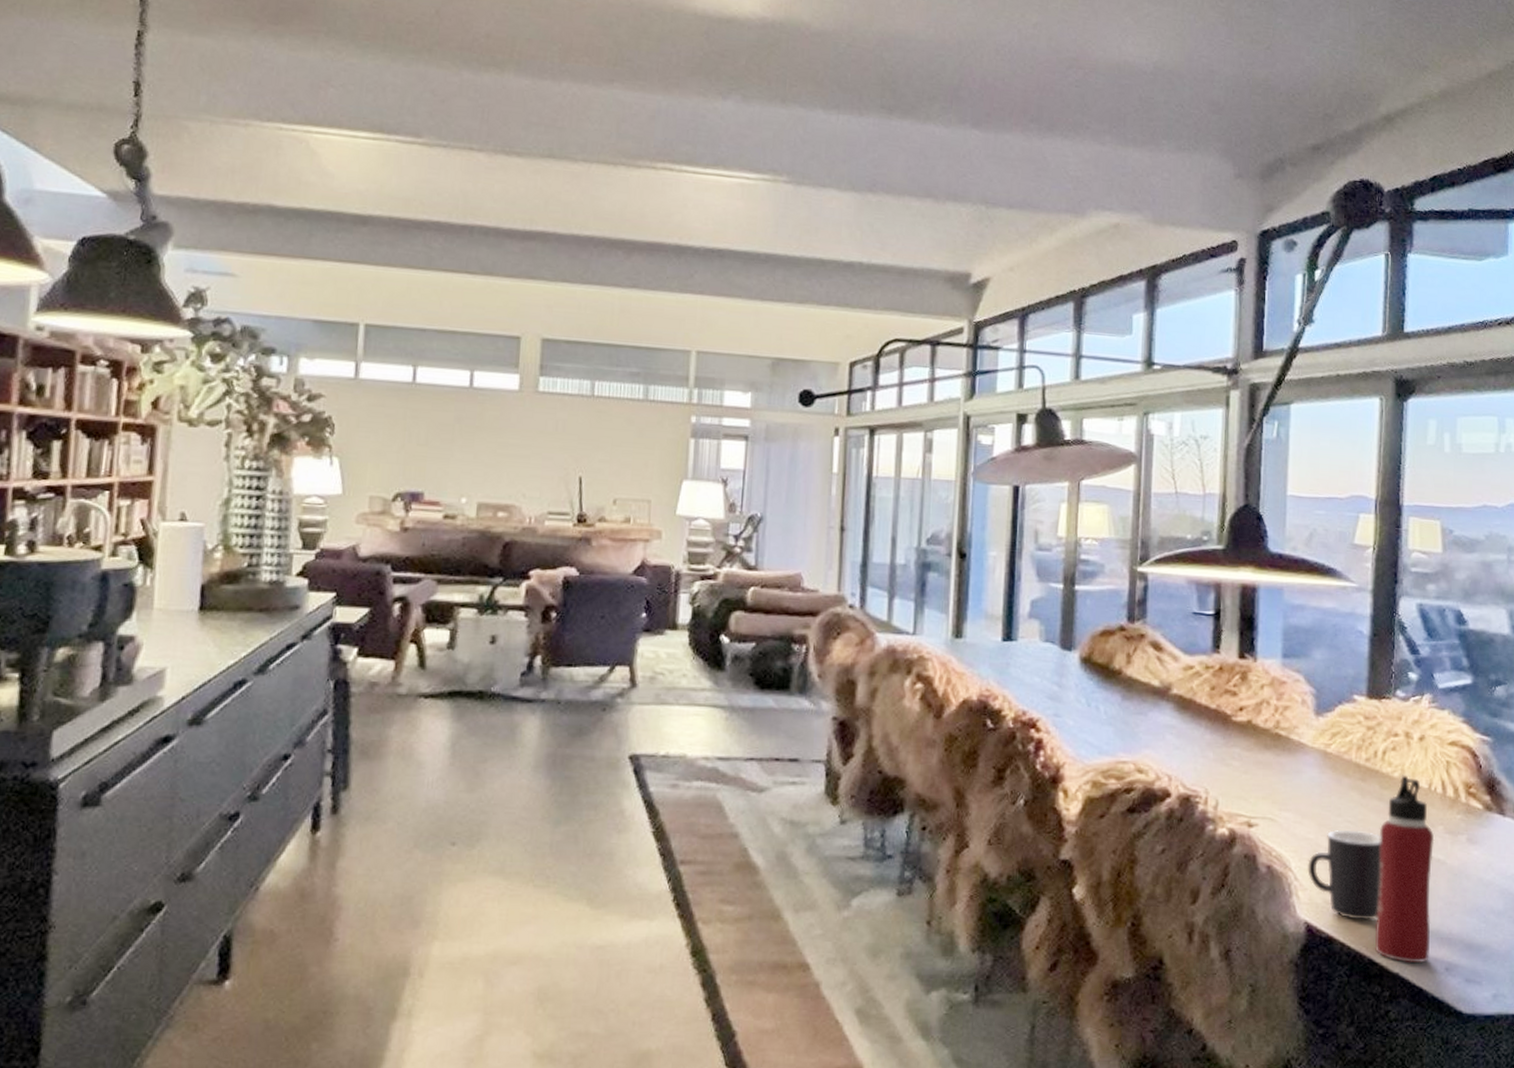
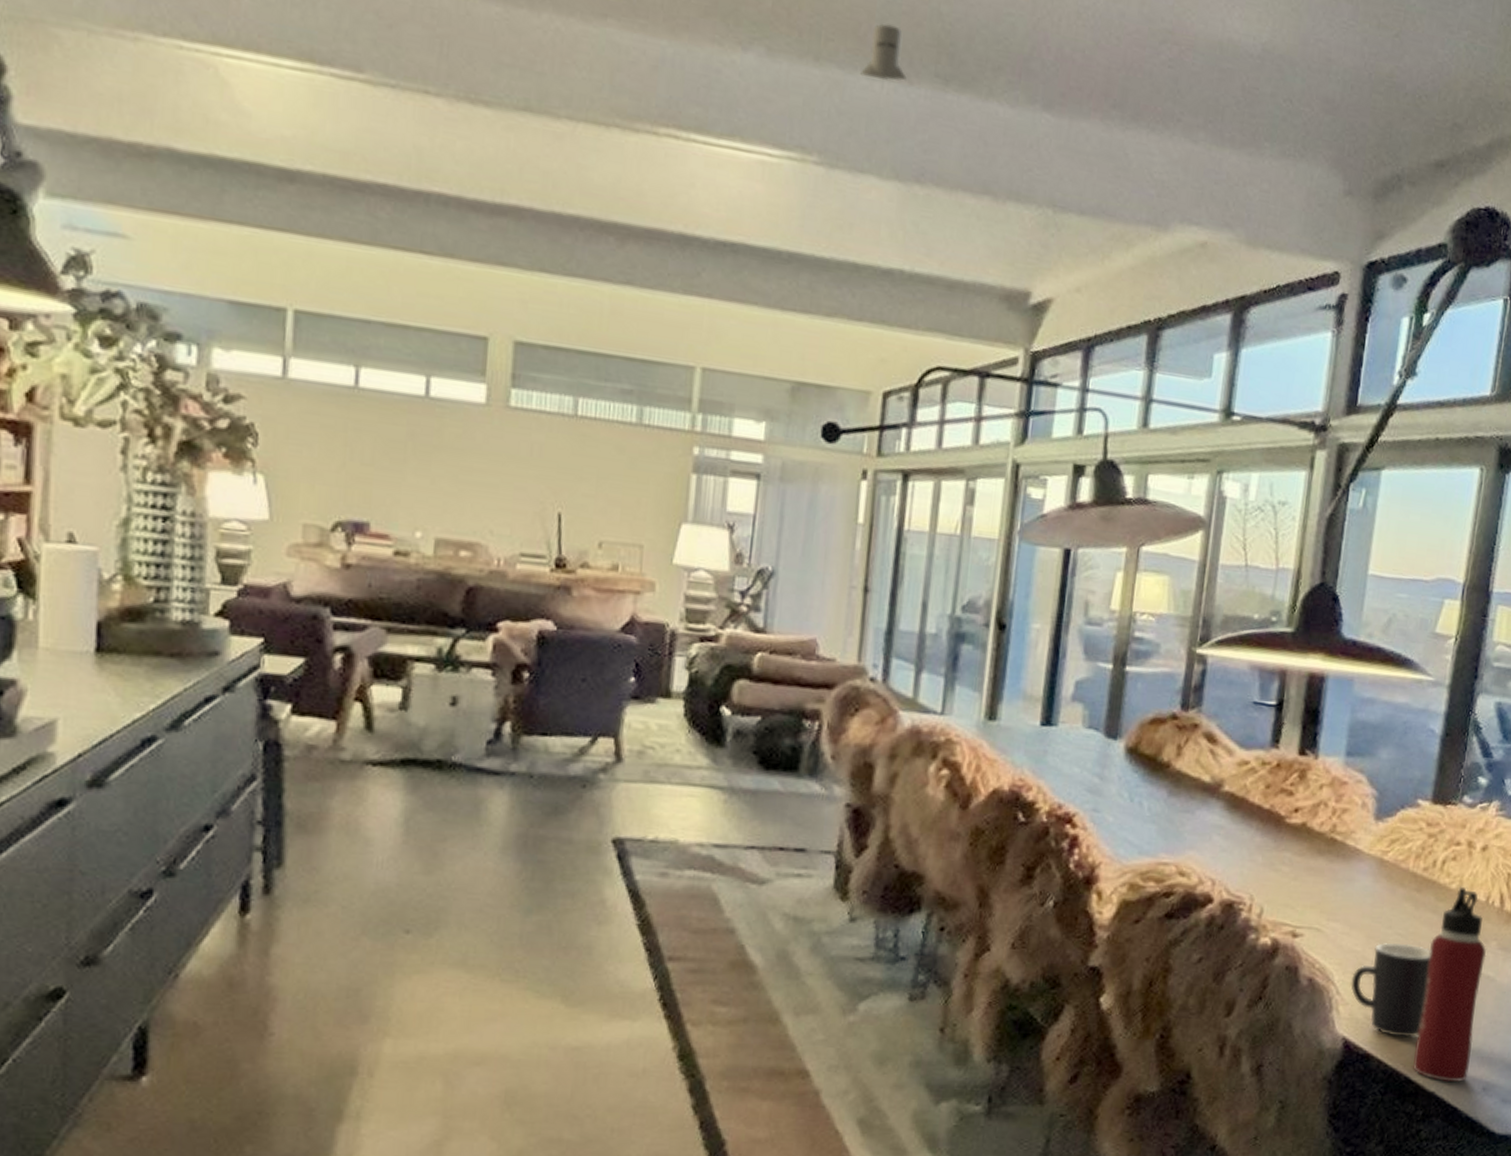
knight helmet: none [819,70,859,114] -> present [860,23,908,82]

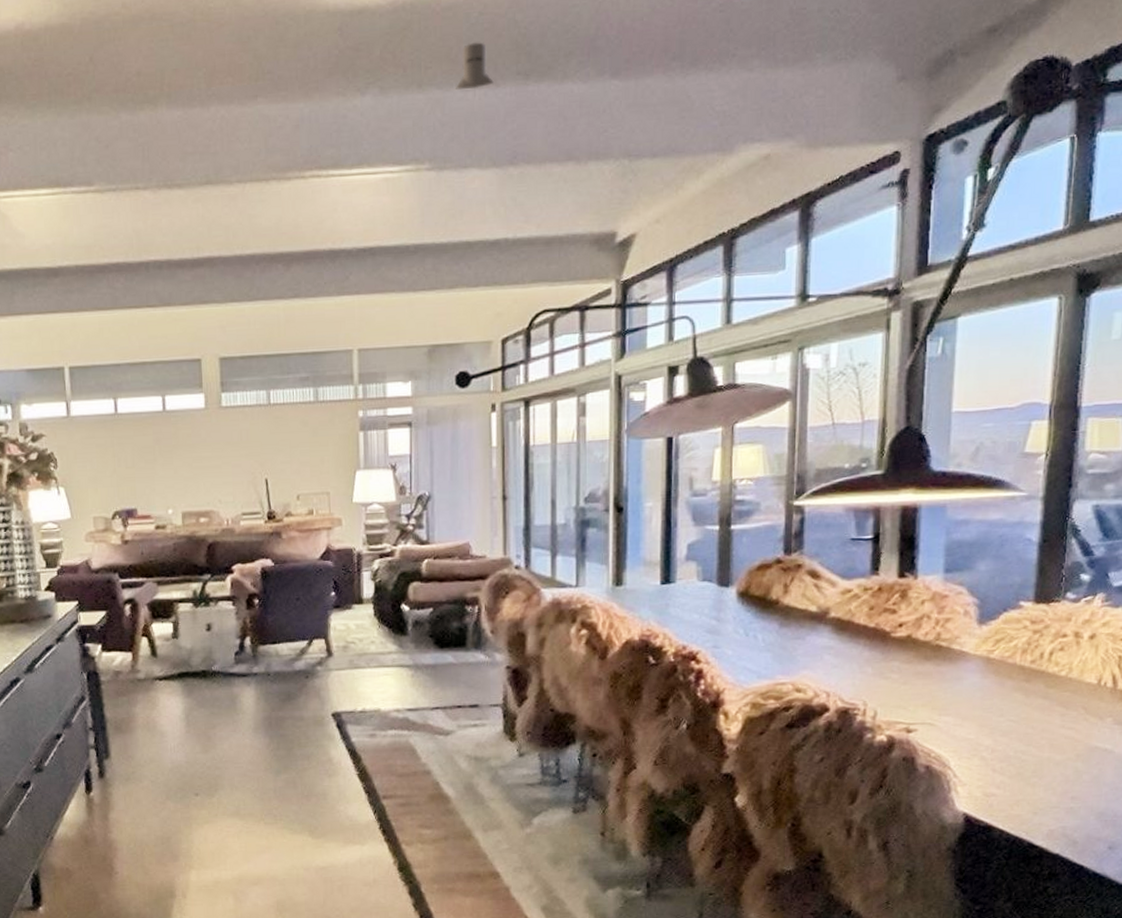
mug: present [1351,943,1431,1038] -> none [967,728,1045,809]
water bottle: present [1413,886,1487,1083] -> none [1035,673,1102,845]

